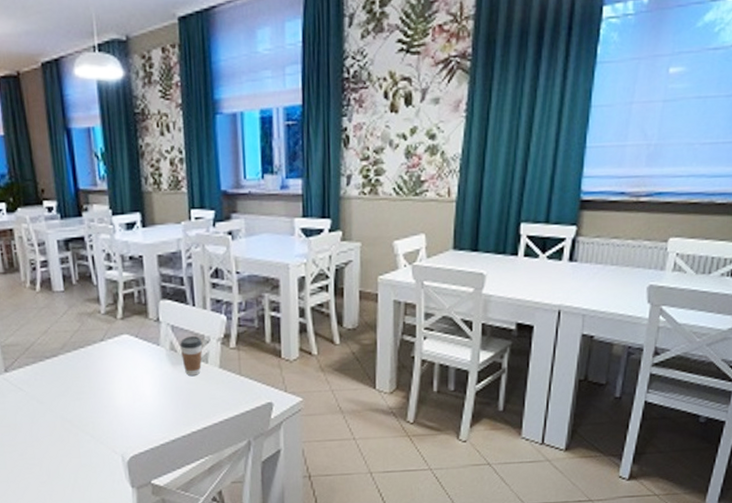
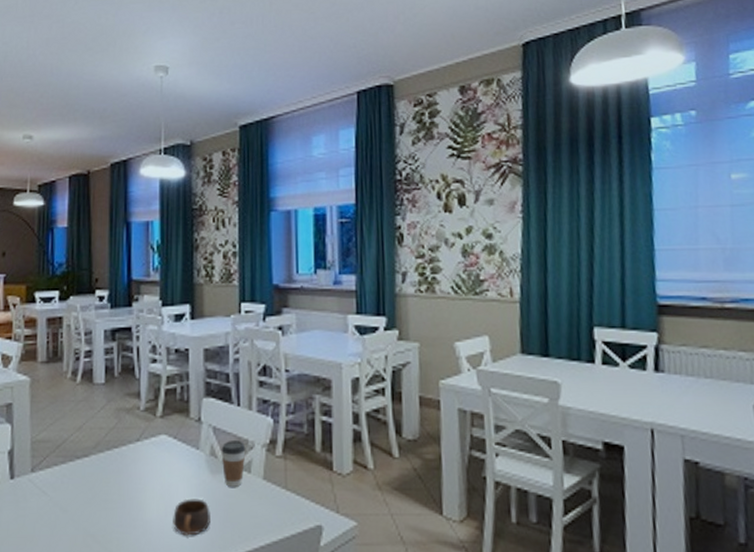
cup: none [140,386,174,417] -> present [173,498,210,536]

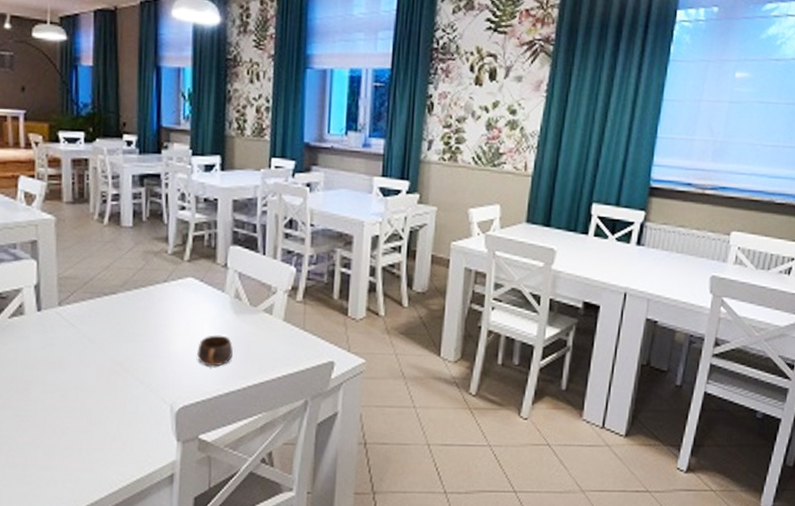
coffee cup: present [221,441,246,487] -> none [245,286,269,326]

